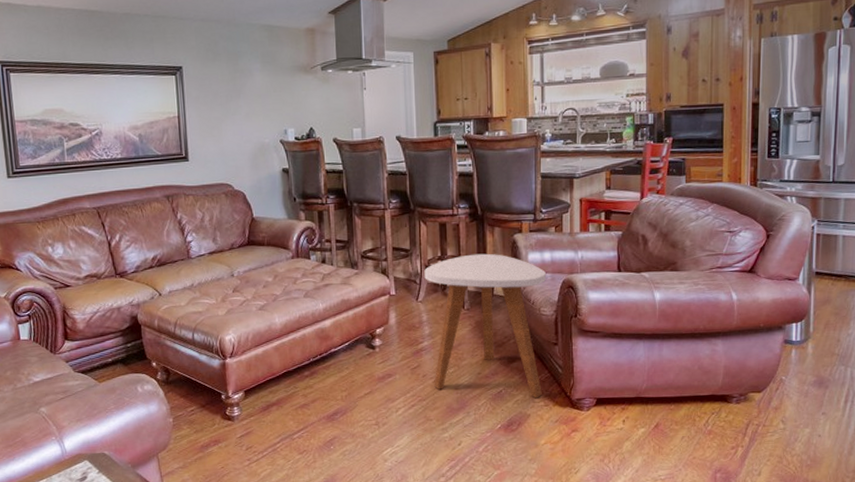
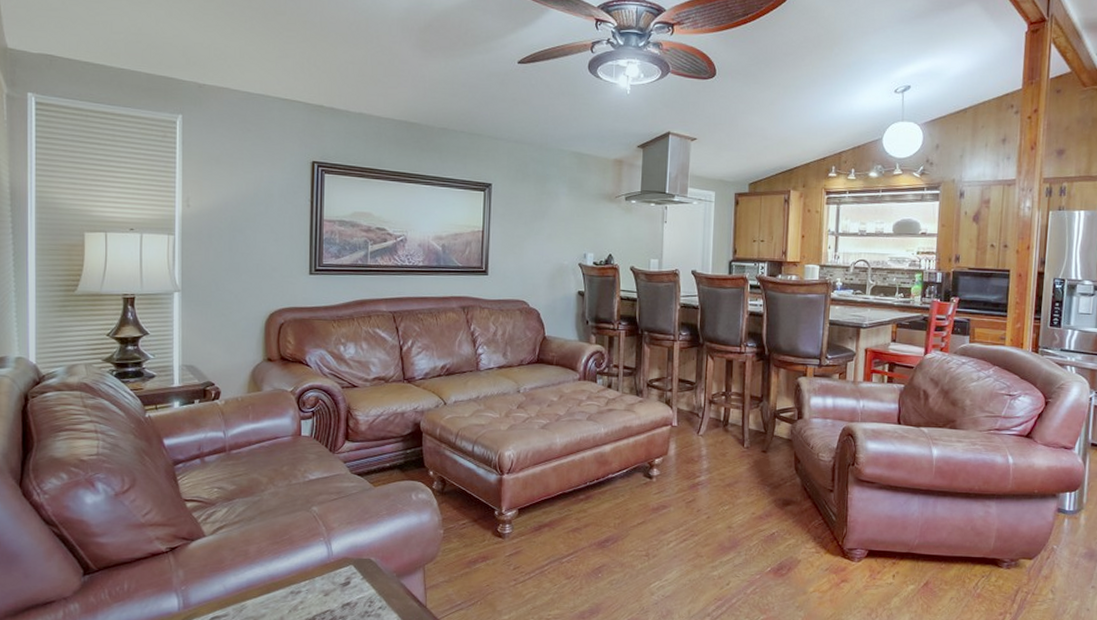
side table: present [424,253,546,399] -> none [707,393,827,544]

